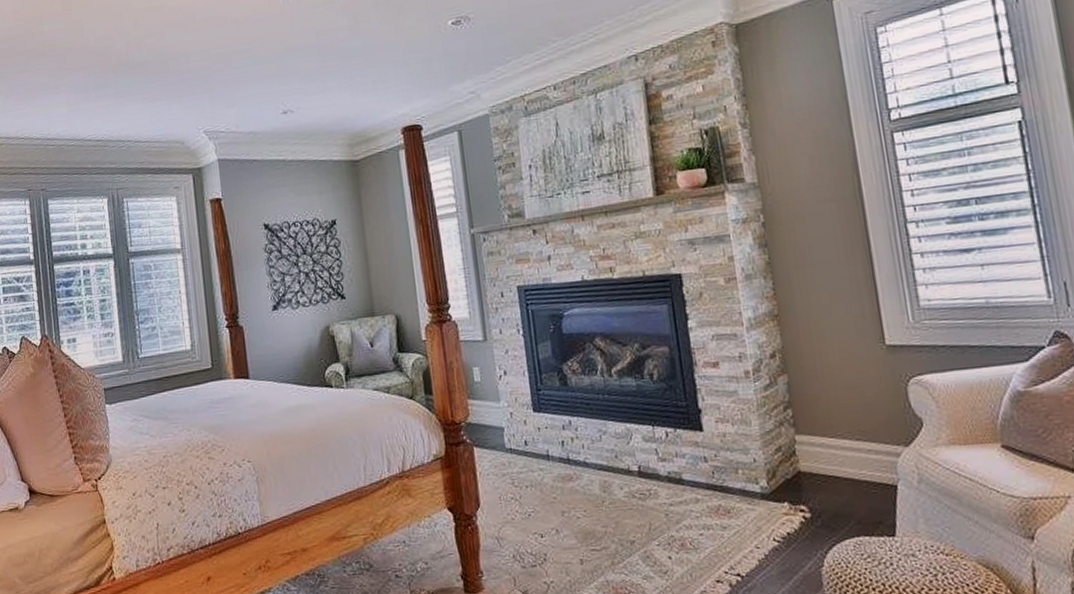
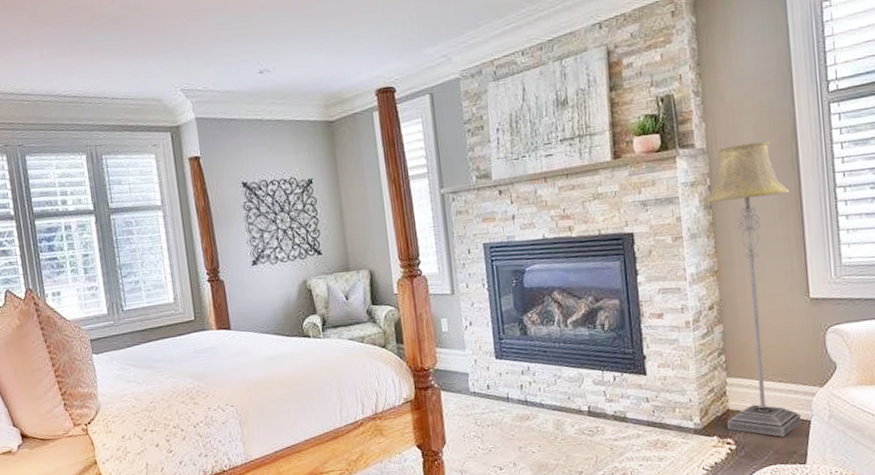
floor lamp: none [760,174,886,504] -> present [706,141,801,437]

